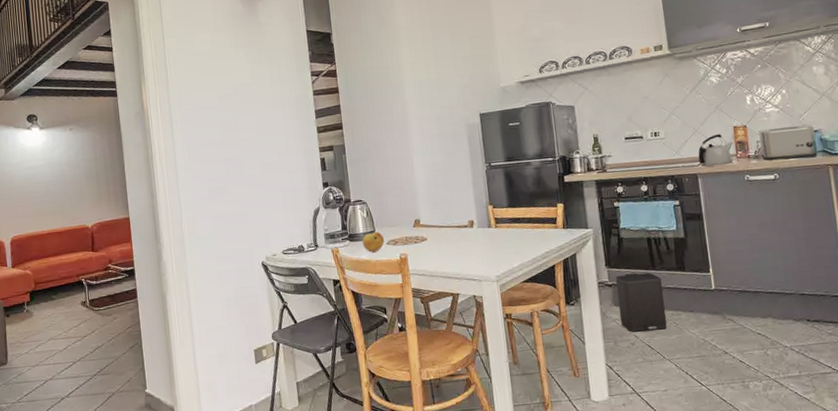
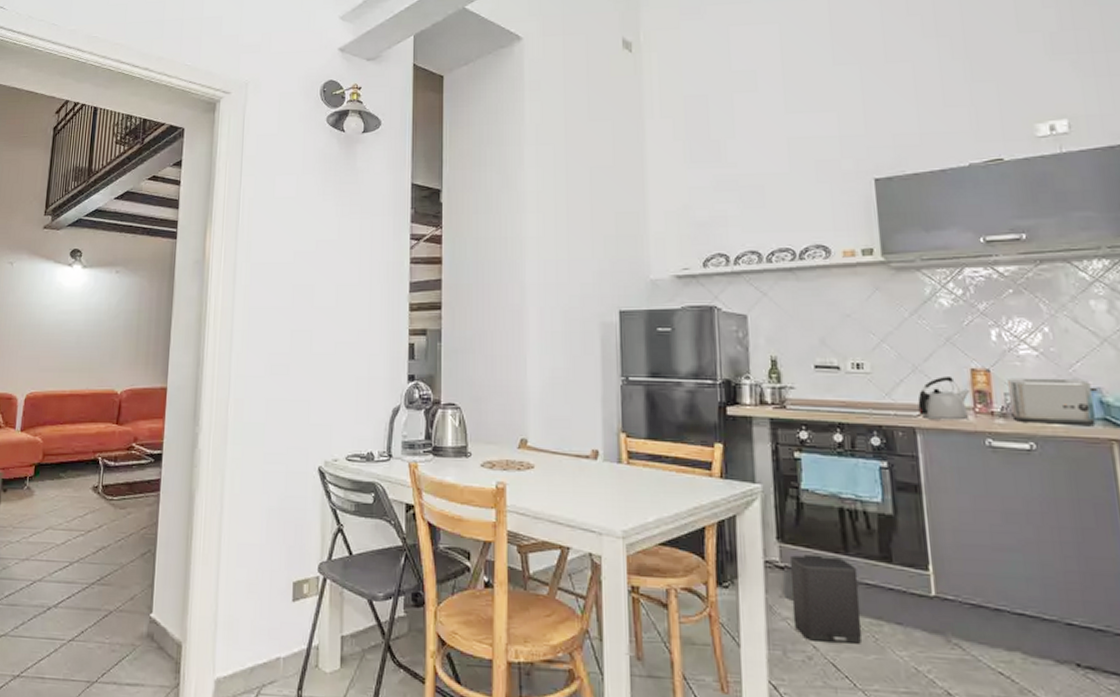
fruit: present [362,231,385,252] -> none [449,447,479,474]

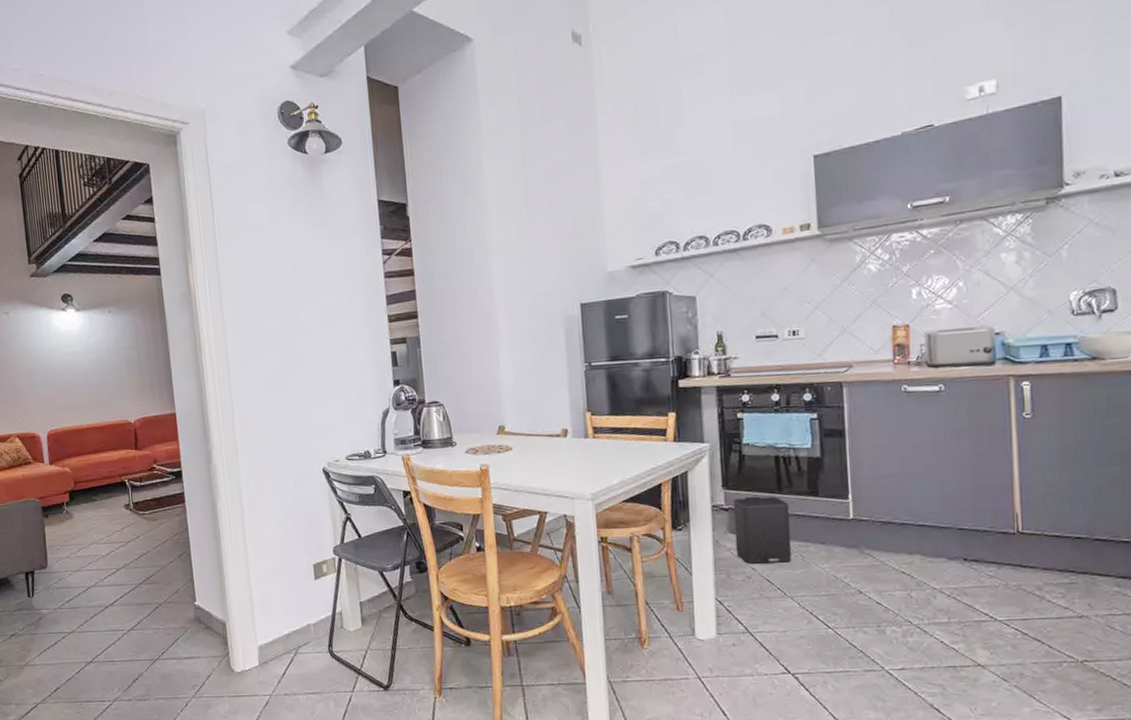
kettle: present [917,377,971,422] -> none [845,334,891,375]

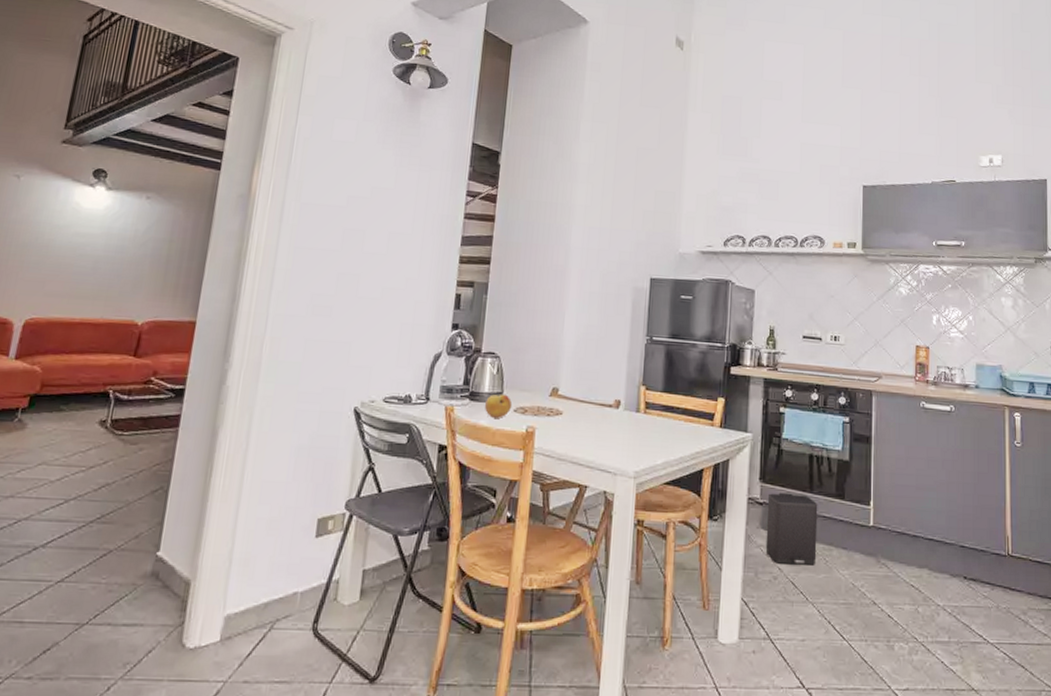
fruit: none [437,438,463,461] -> present [484,394,513,418]
toaster: present [924,325,1000,369] -> none [939,354,999,395]

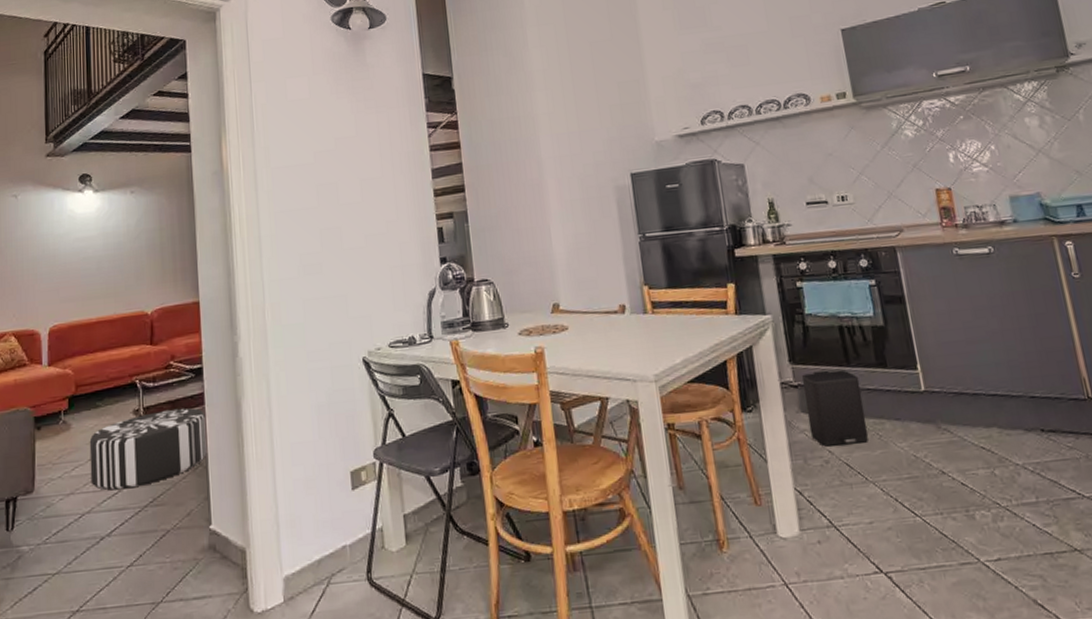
pouf: none [35,426,177,501] -> present [89,408,207,491]
fruit: present [484,394,513,418] -> none [488,319,516,345]

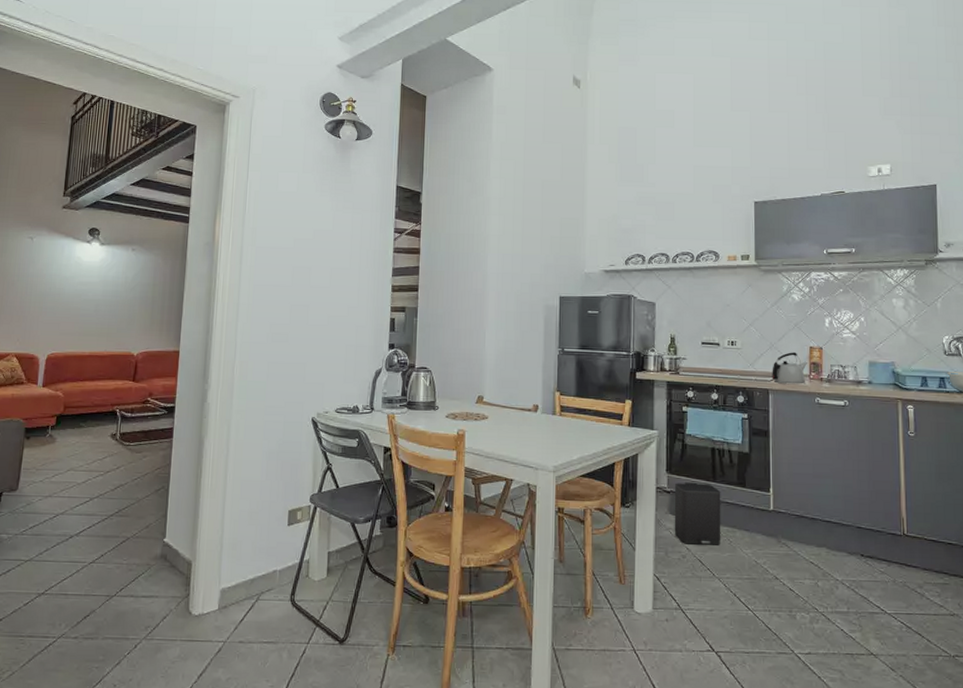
pouf: present [89,408,207,491] -> none [67,438,172,499]
kettle: none [895,198,939,240] -> present [772,352,808,385]

